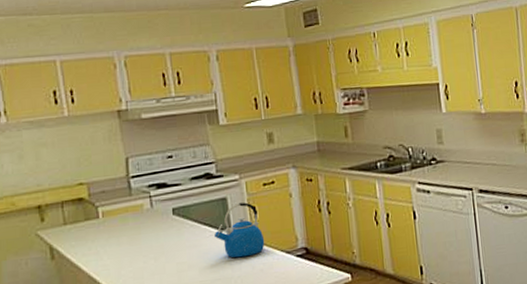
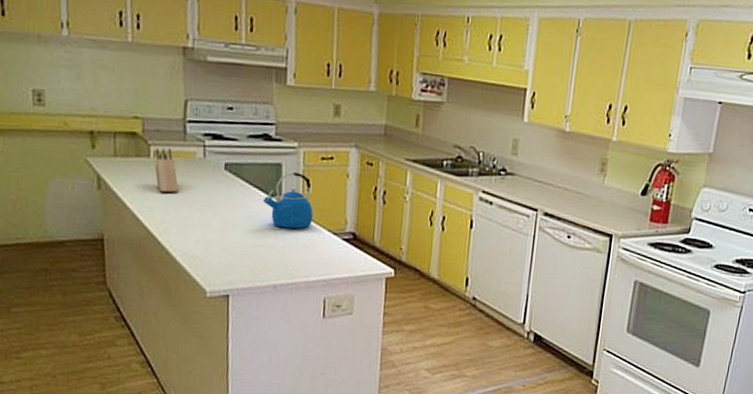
knife block: none [103,206,131,250] -> present [155,148,179,193]

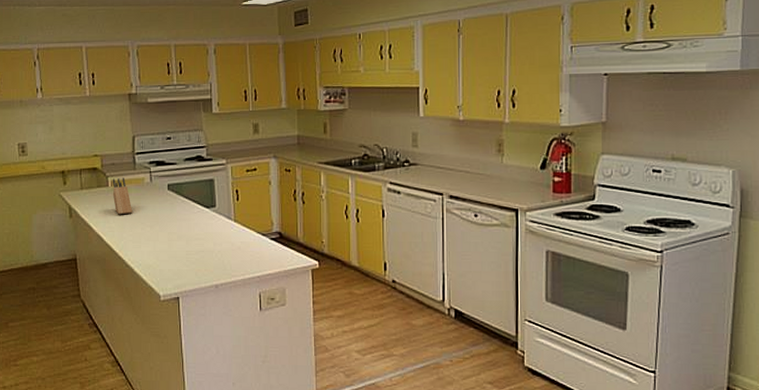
kettle: present [264,171,314,229] -> none [202,184,244,234]

